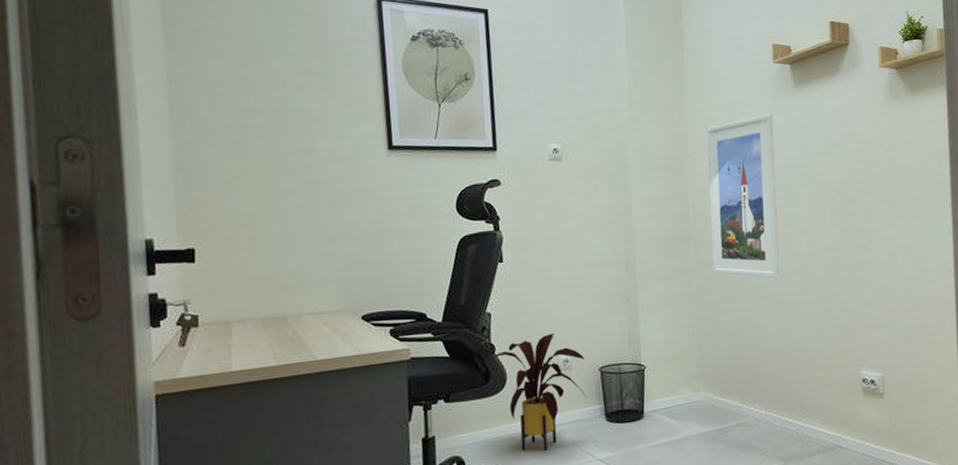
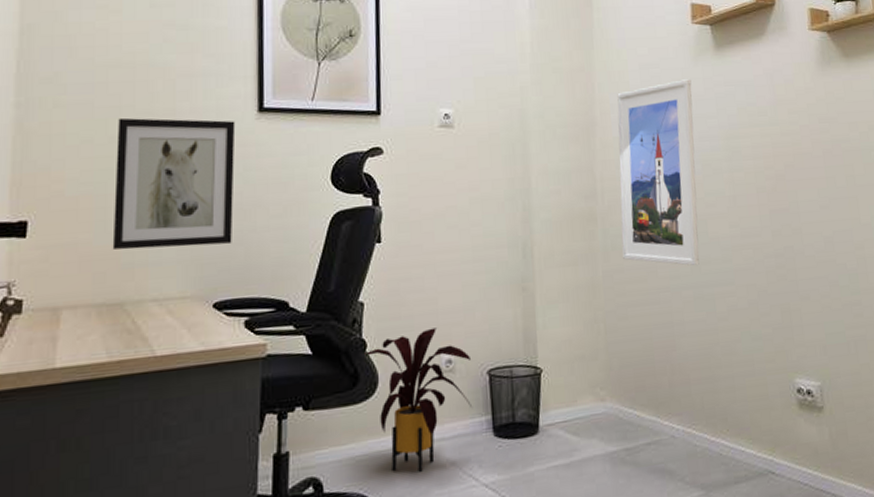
wall art: none [265,157,374,272] -> present [112,117,236,250]

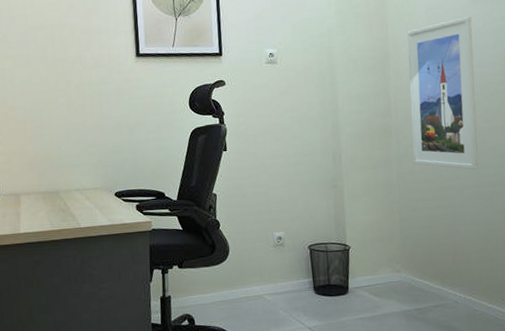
wall art: present [112,117,236,250] -> none [45,64,124,156]
house plant: present [365,327,472,473] -> none [219,213,297,316]

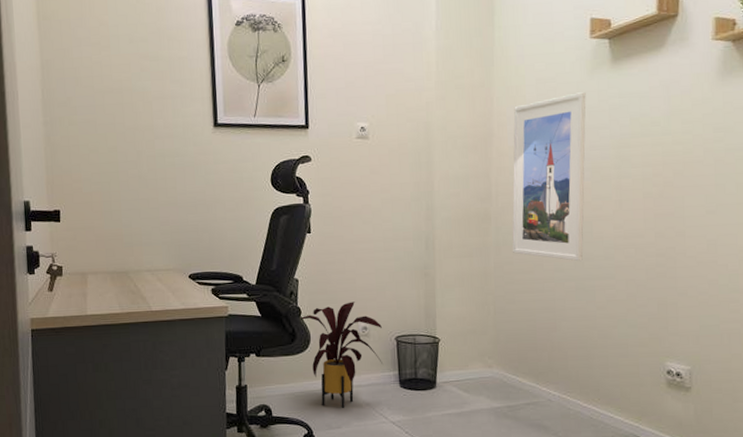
house plant: none [219,213,297,316] -> present [300,301,382,409]

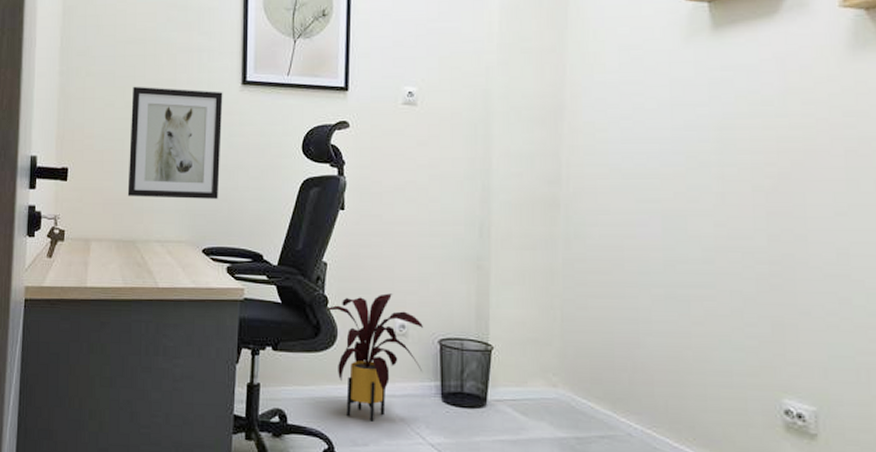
wall art: none [114,132,200,233] -> present [127,86,223,199]
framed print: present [512,92,586,262] -> none [586,62,680,264]

